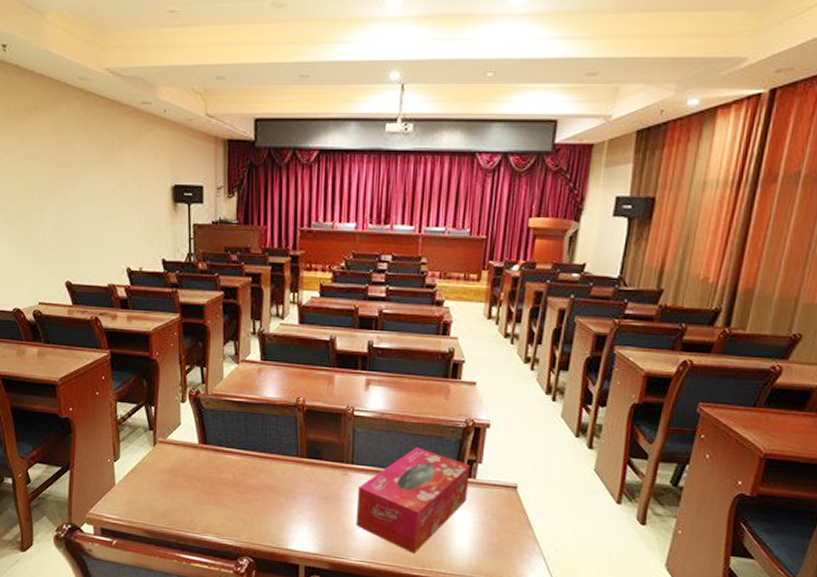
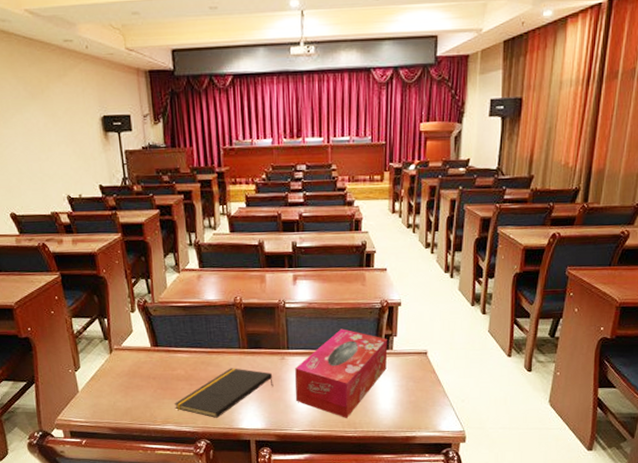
notepad: none [218,478,332,534] -> present [175,368,274,418]

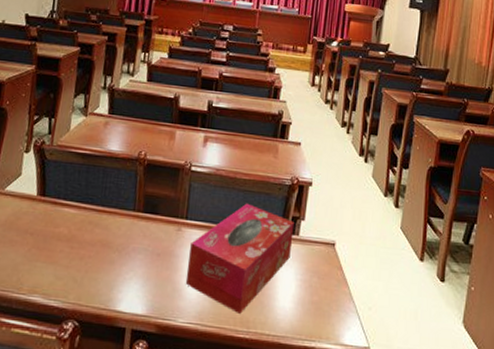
notepad: present [175,368,274,418] -> none [47,233,165,294]

